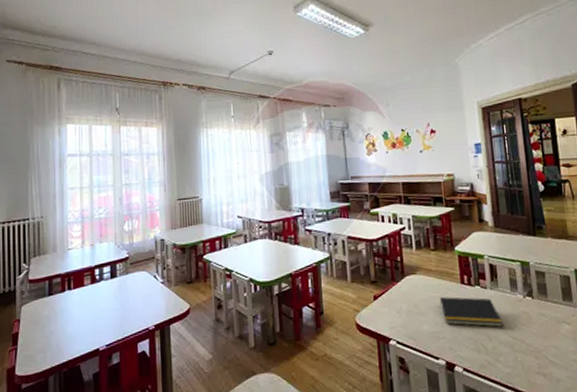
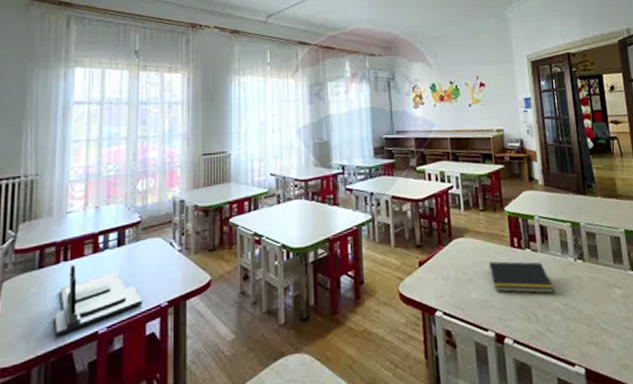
desk organizer: none [63,292,134,352] -> present [54,264,143,336]

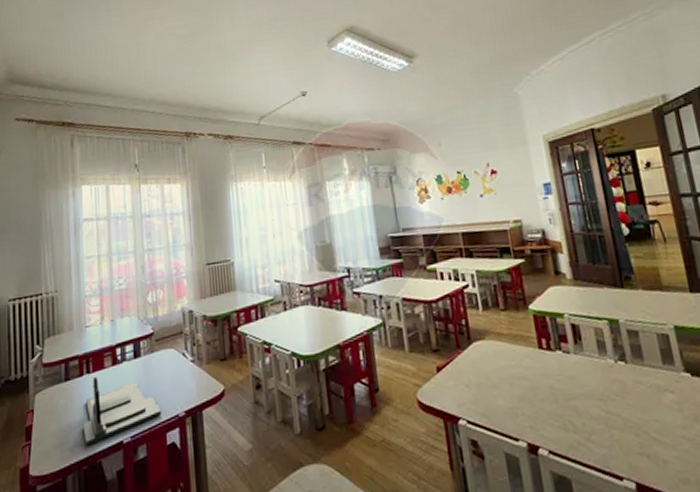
notepad: present [488,261,555,294] -> none [514,364,593,400]

